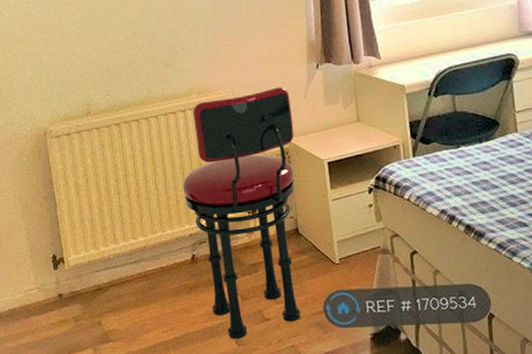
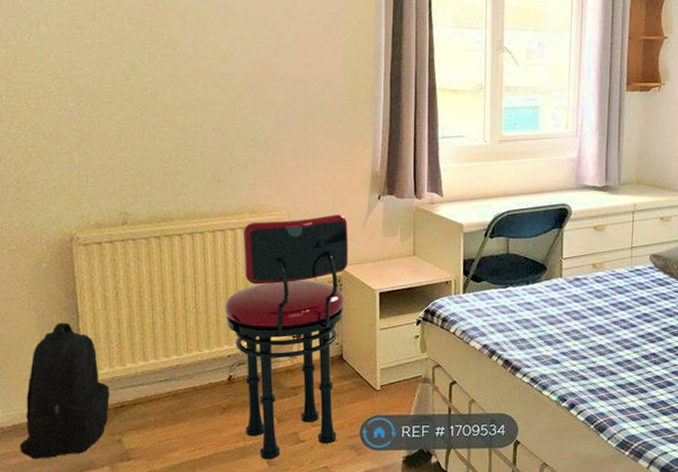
backpack: none [15,211,88,343] -> present [19,323,110,459]

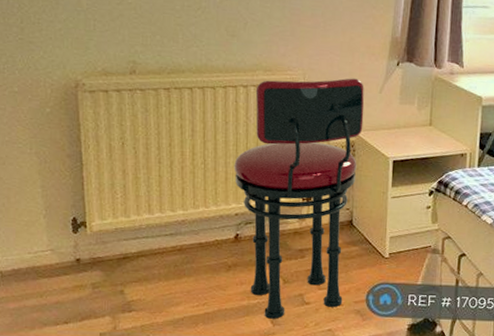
backpack: present [19,323,110,459] -> none [19,169,113,305]

